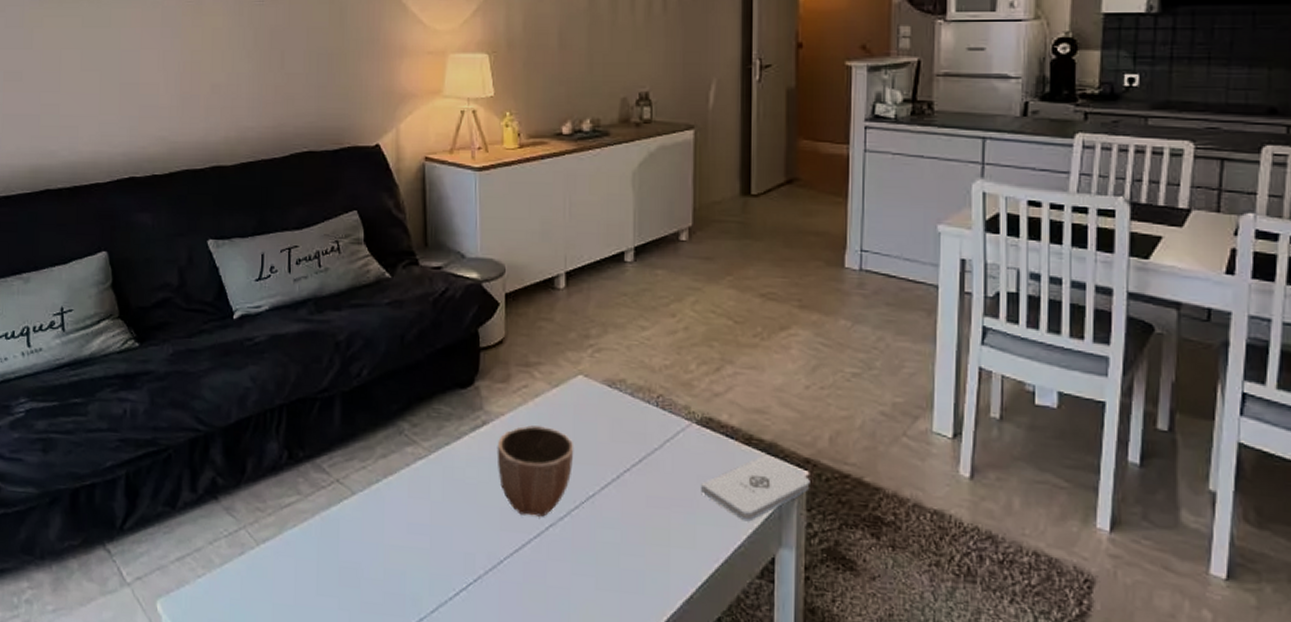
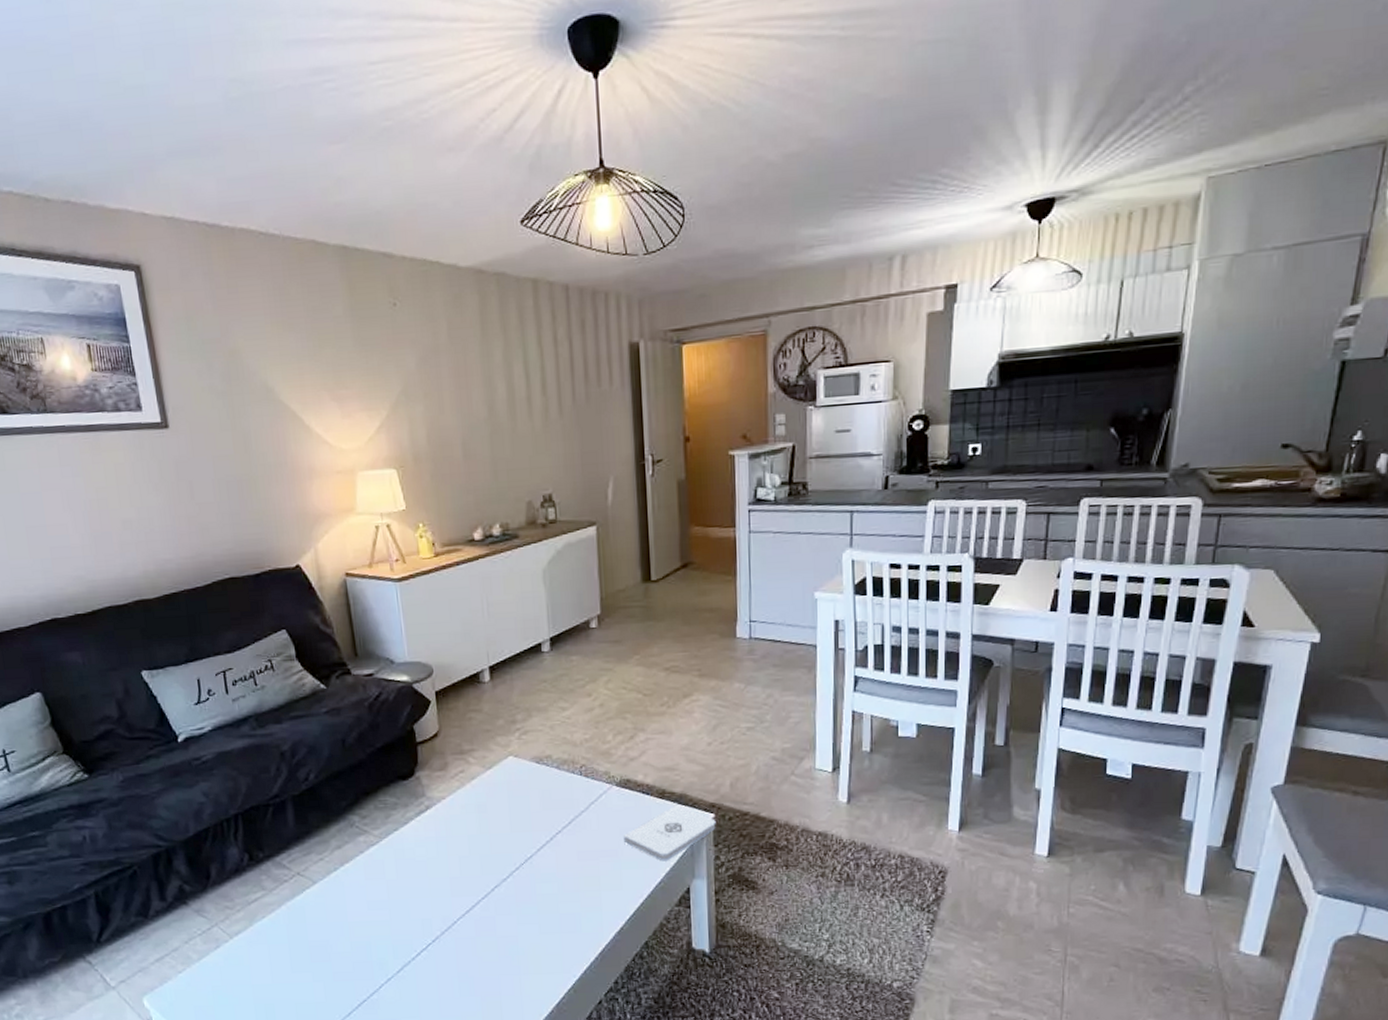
decorative bowl: present [497,425,574,517] -> none [441,804,511,881]

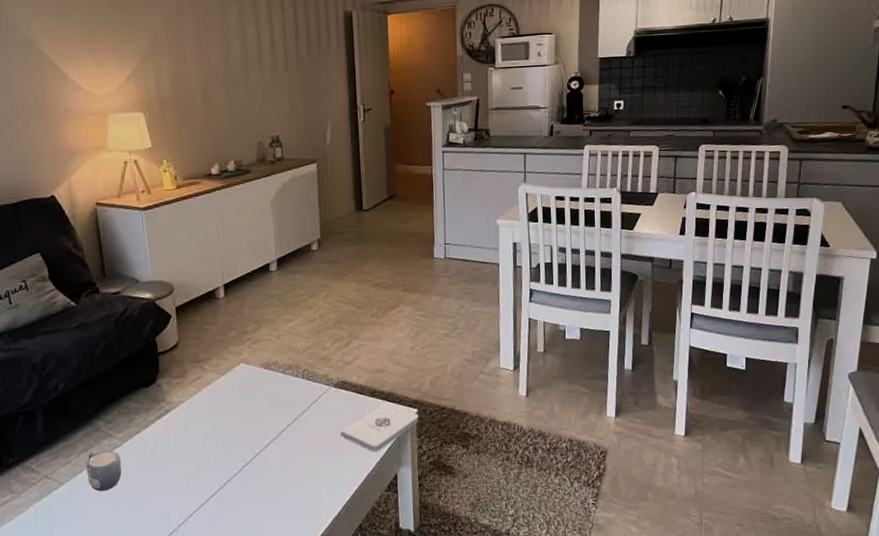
mug: none [341,847,379,892] -> present [86,450,122,492]

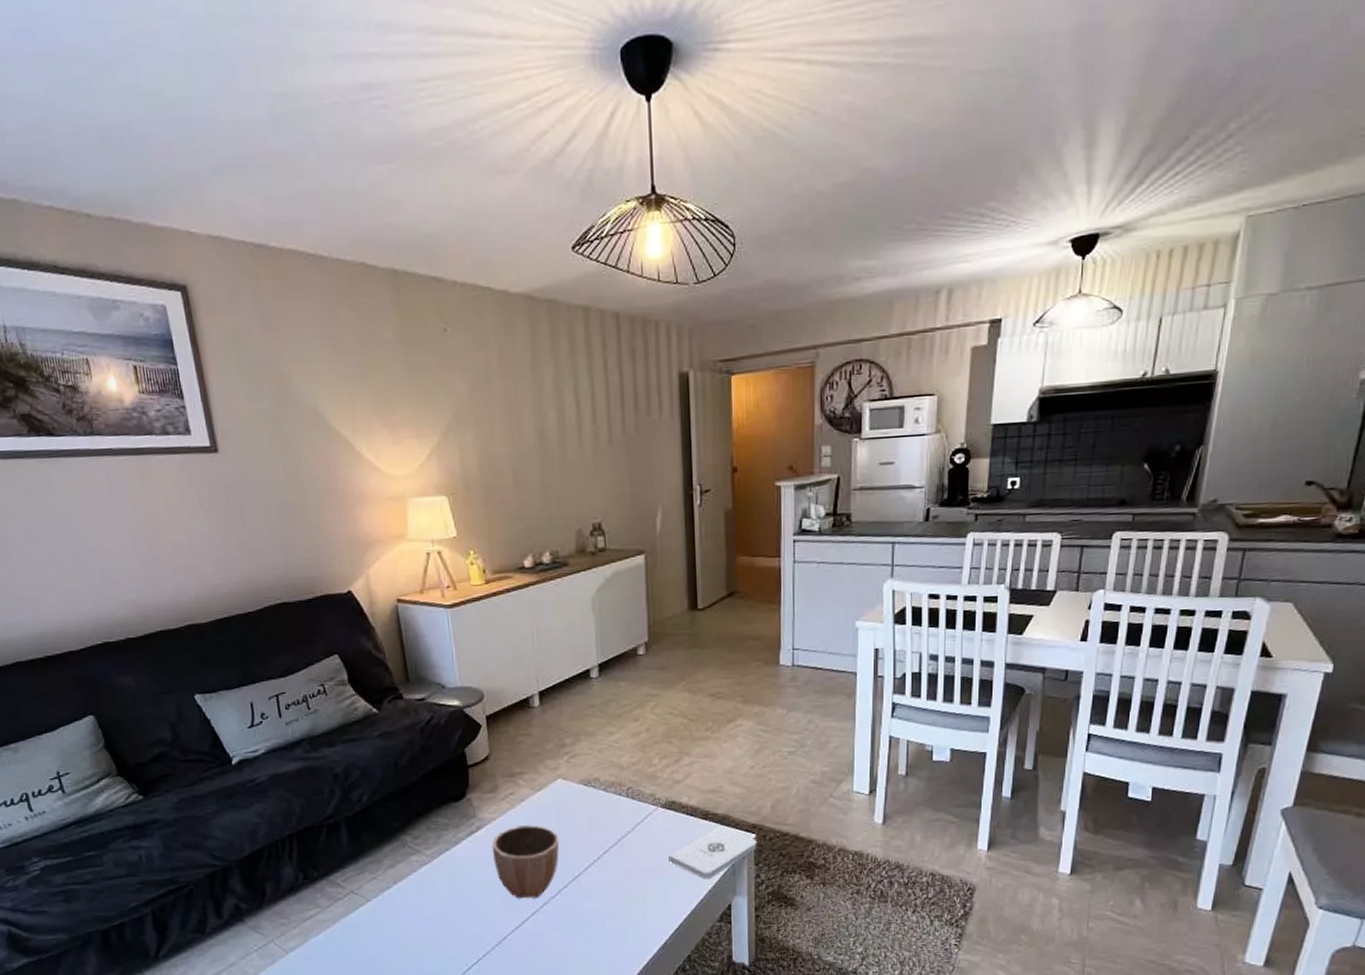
mug: present [86,450,122,492] -> none [393,866,431,910]
decorative bowl: none [179,406,242,477] -> present [491,825,560,899]

